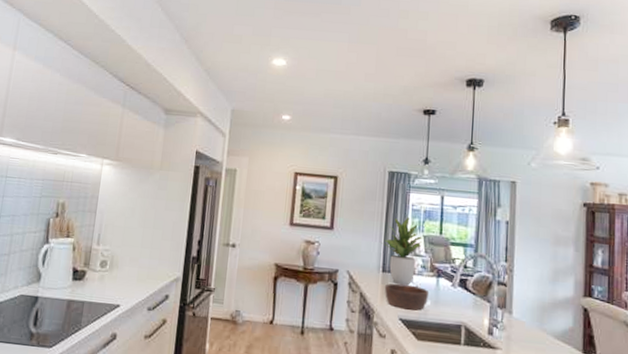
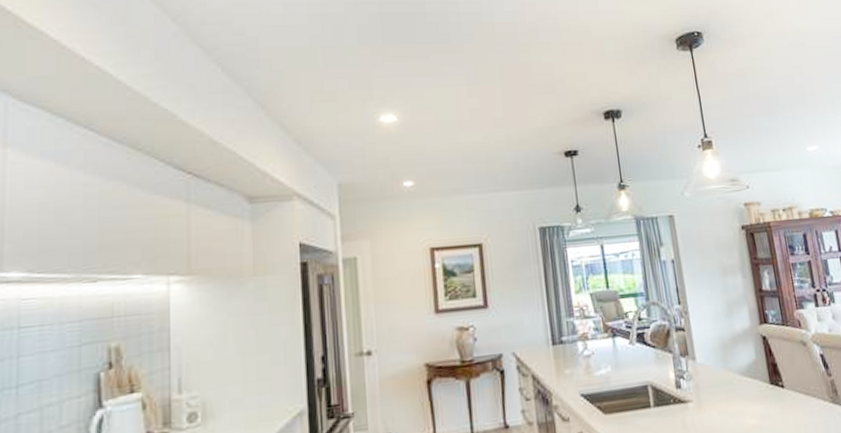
potted plant: present [381,217,423,286] -> none [545,276,590,356]
wooden bowl: present [384,283,430,311] -> none [557,352,608,383]

